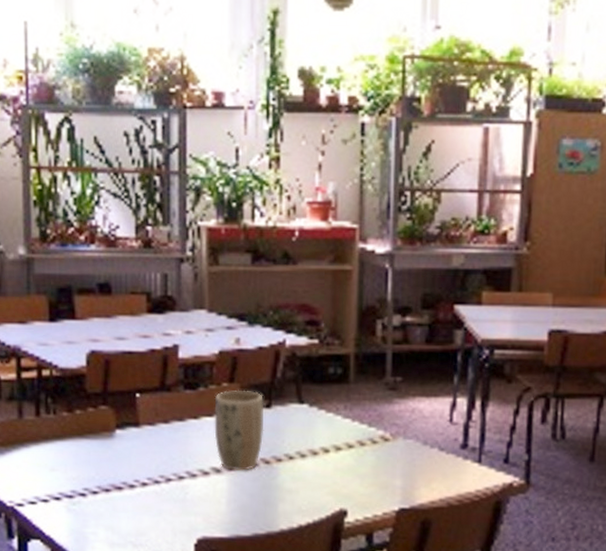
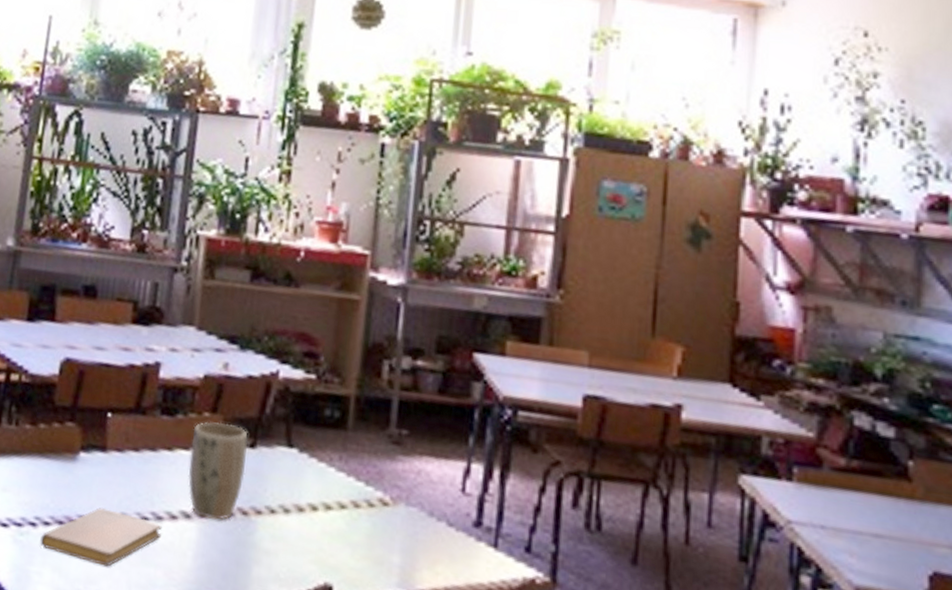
notebook: none [91,474,197,520] -> present [40,507,162,567]

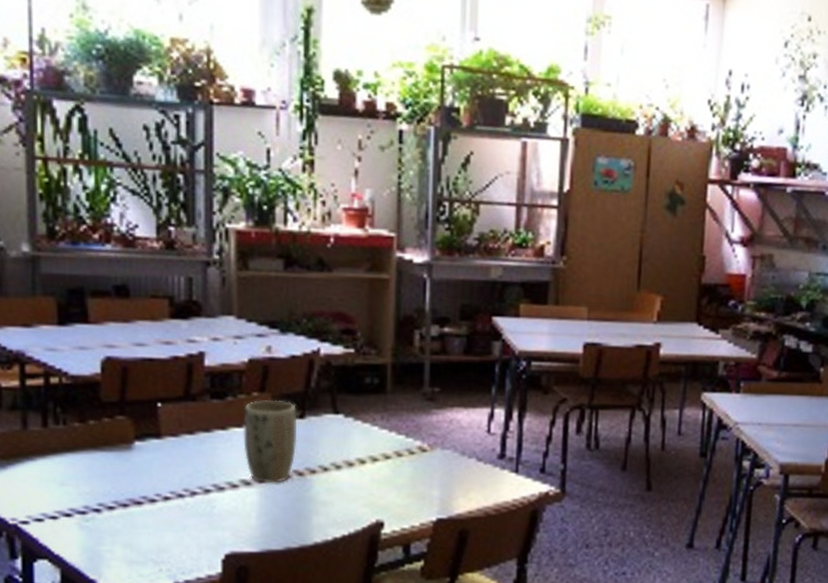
notebook: present [40,507,162,567] -> none [107,487,225,536]

